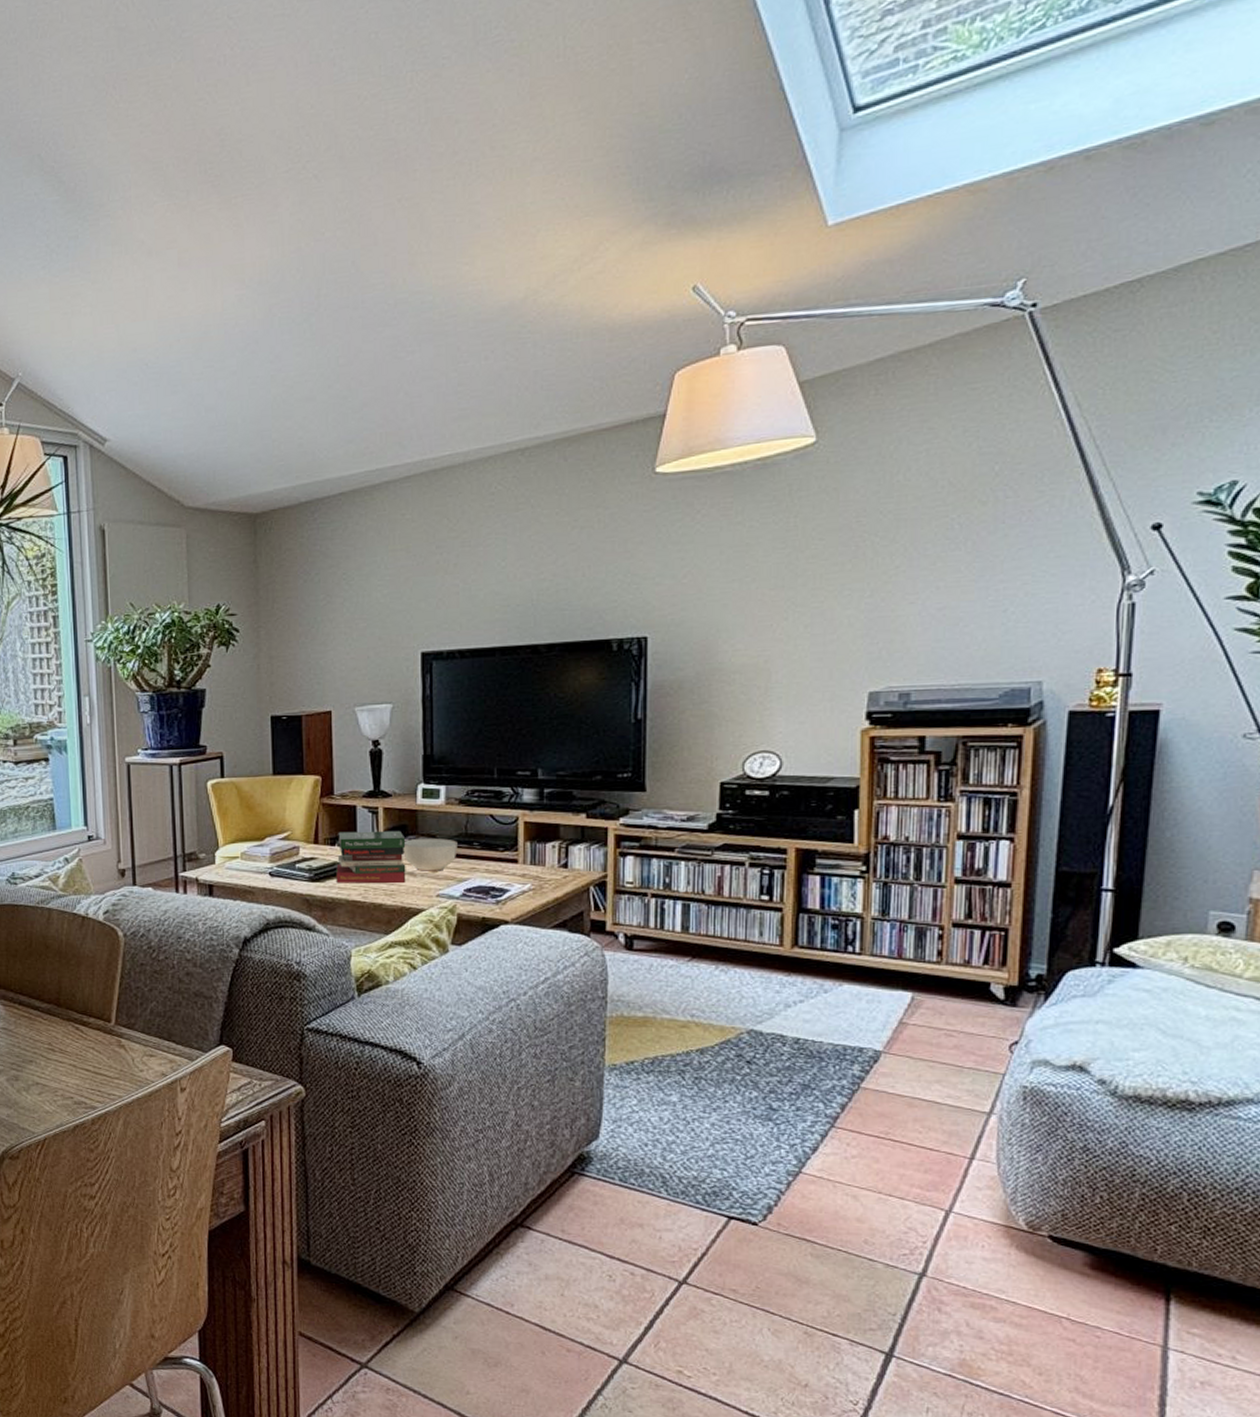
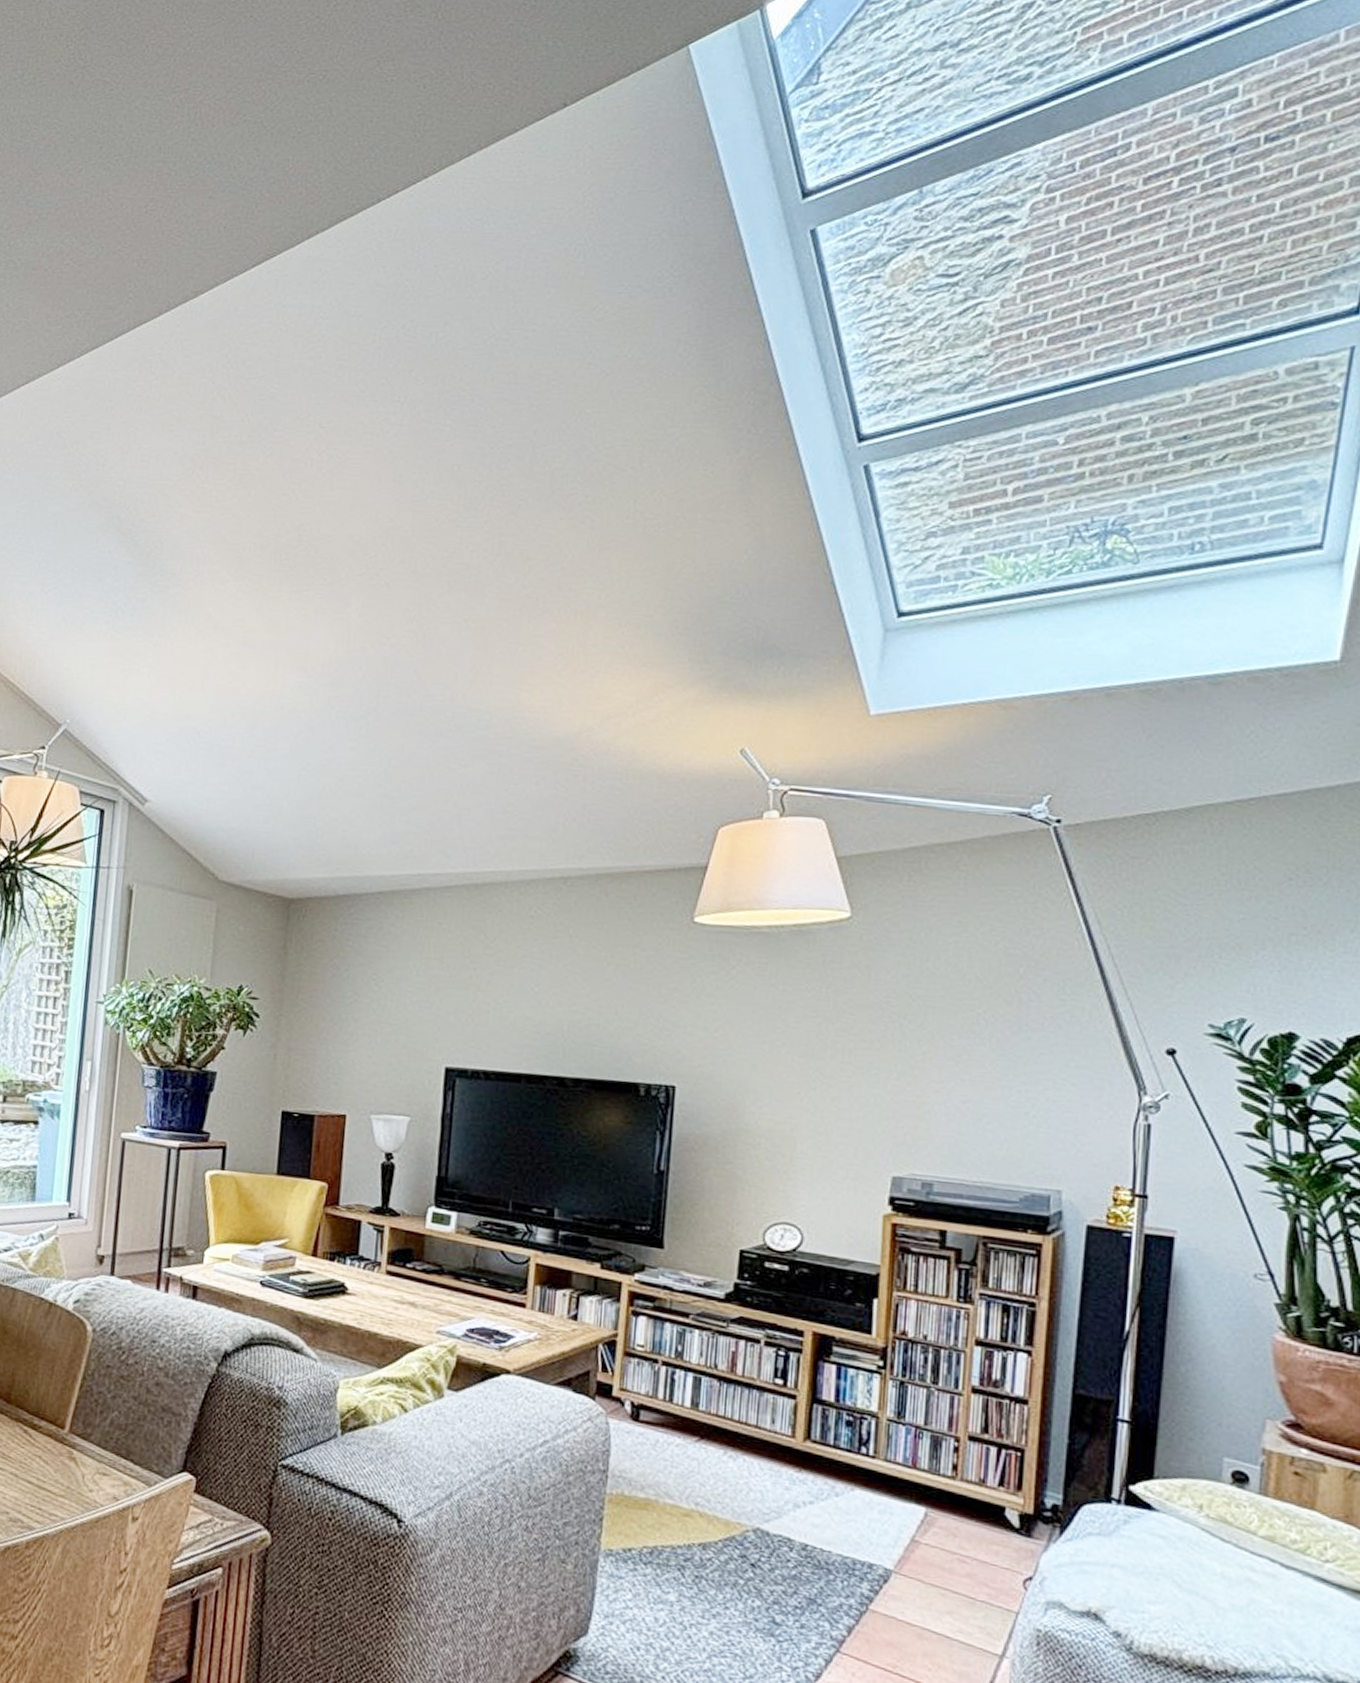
books: present [336,830,406,884] -> none [331,1247,410,1314]
bowl: present [403,837,458,871] -> none [406,1265,464,1305]

